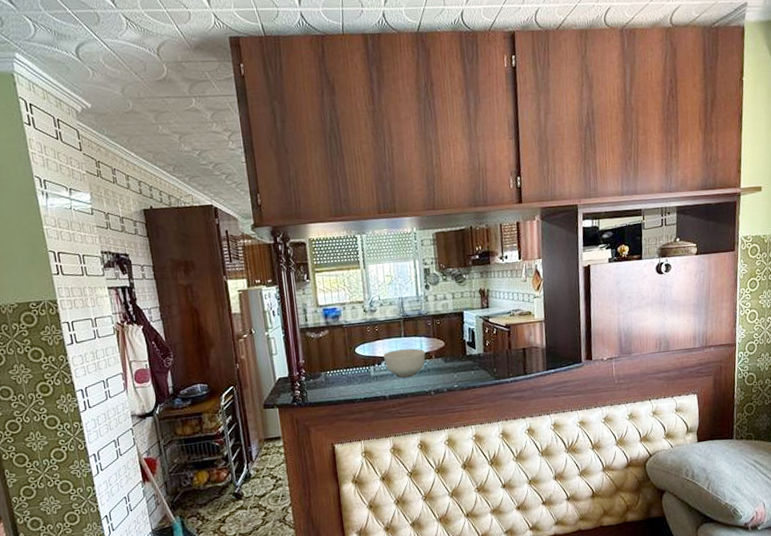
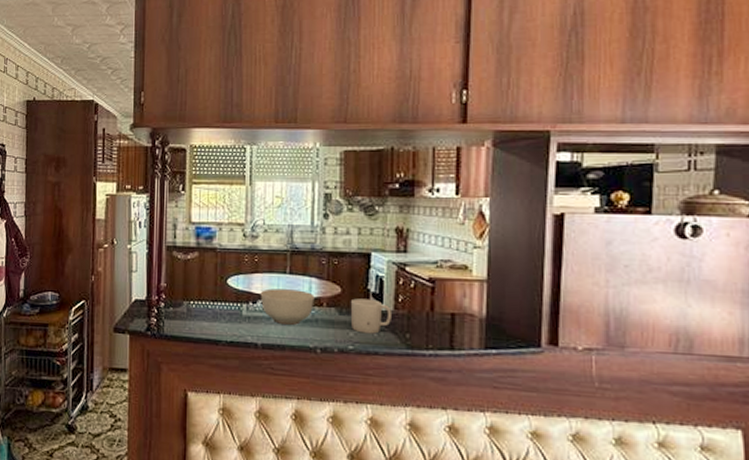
mug: none [452,347,483,374] -> present [350,298,393,334]

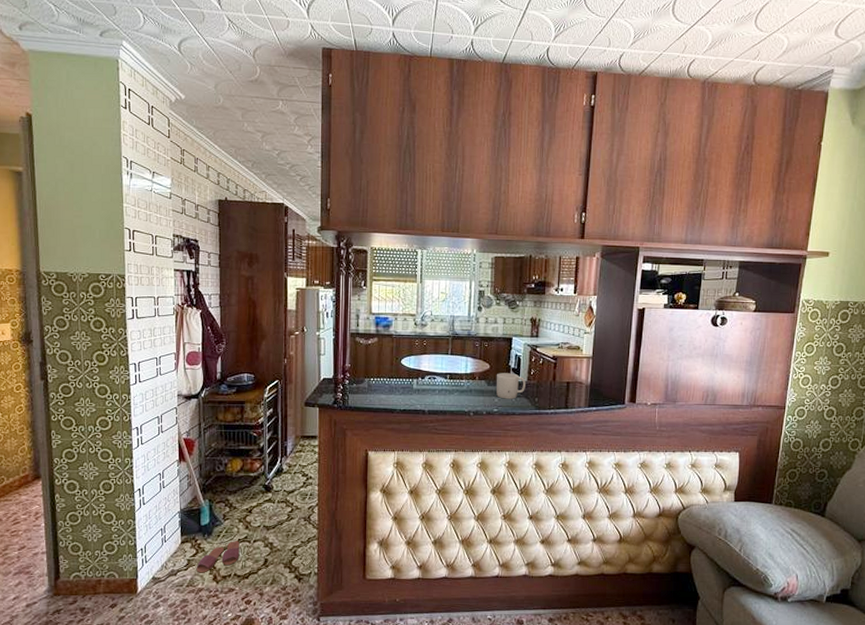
bowl: present [260,288,315,325] -> none [427,367,470,395]

